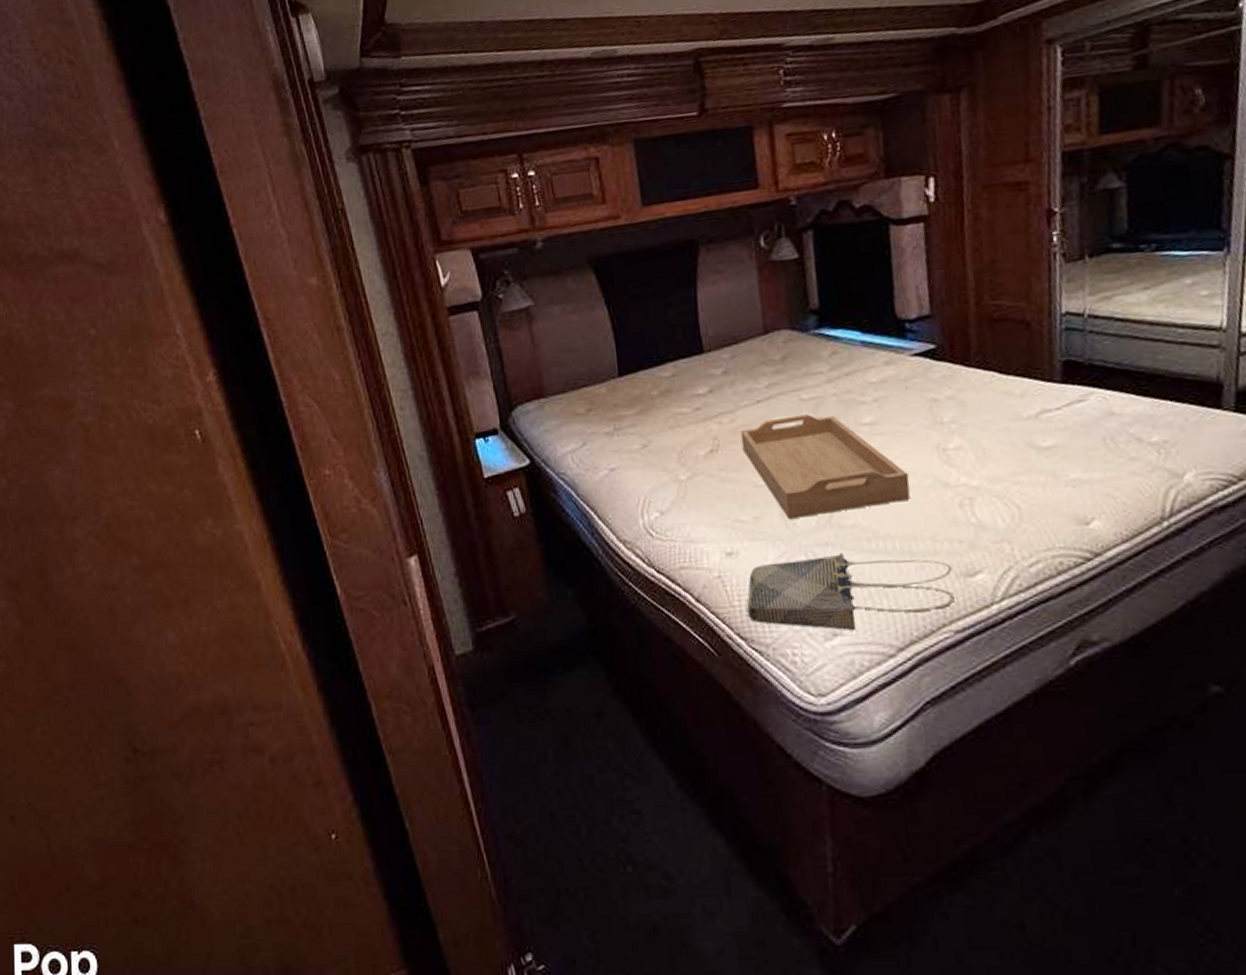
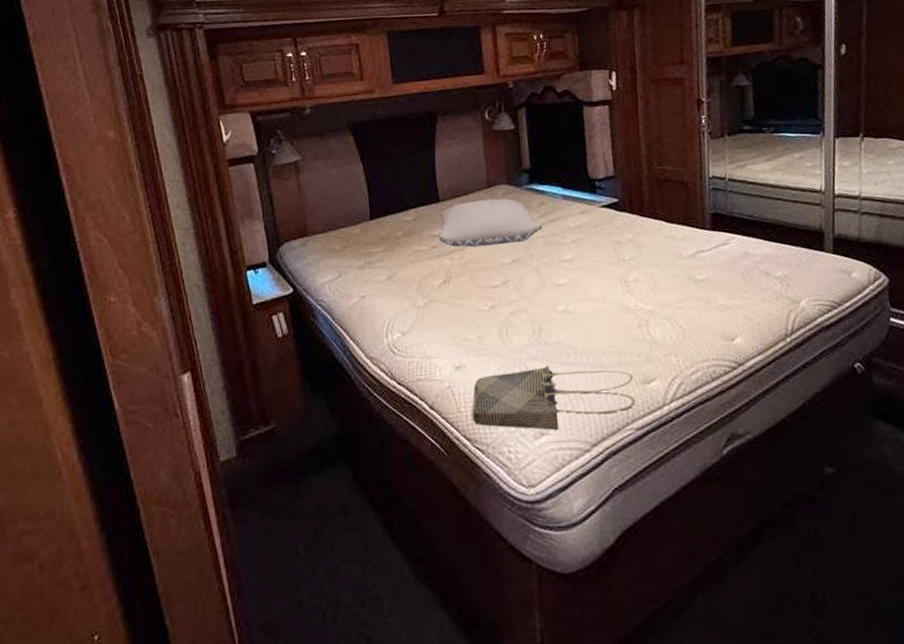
pillow: none [703,347,836,409] -> present [439,198,543,248]
serving tray: present [740,414,910,519] -> none [468,252,600,338]

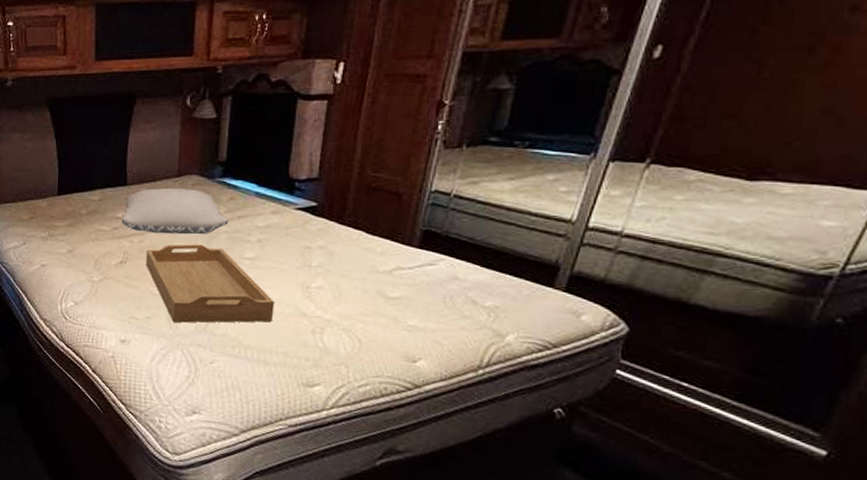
serving tray: none [468,252,600,338] -> present [145,244,275,323]
tote bag: present [471,365,635,431] -> none [130,352,296,412]

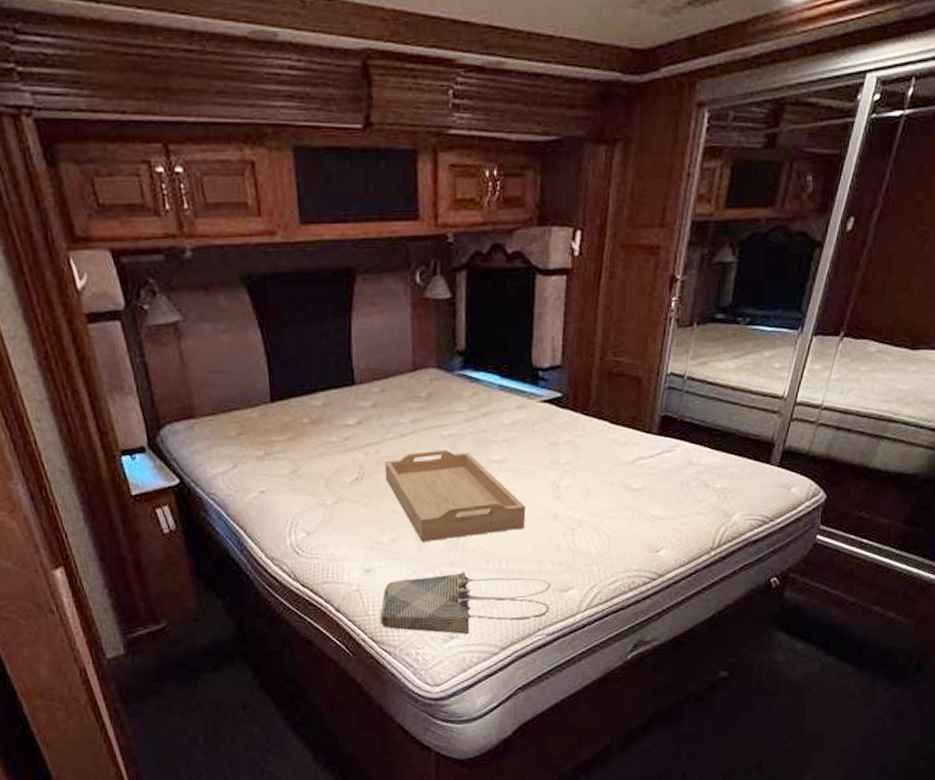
pillow: present [121,187,229,235] -> none [352,384,473,441]
tote bag: none [130,352,296,412] -> present [380,571,551,635]

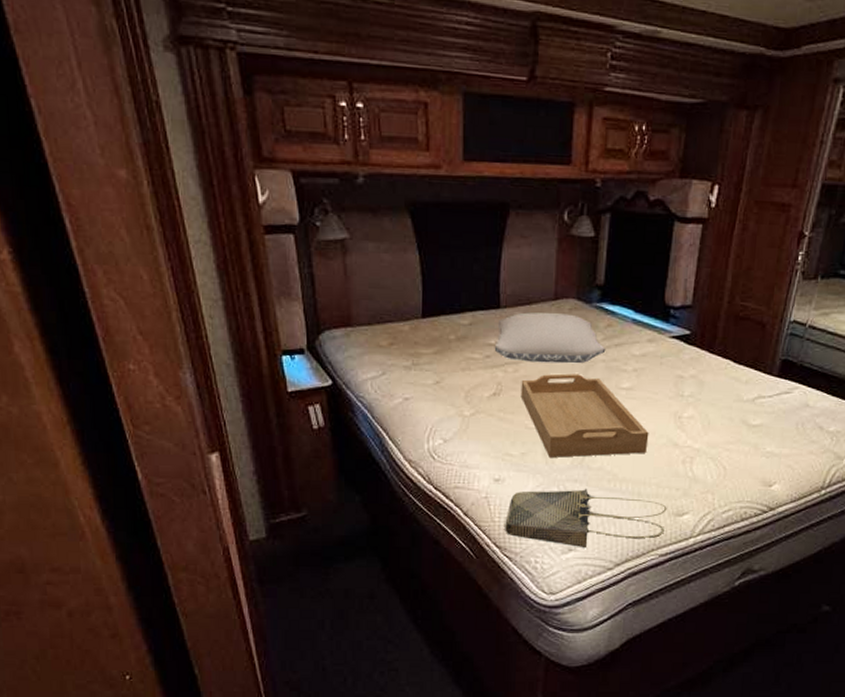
pillow: none [352,384,473,441] -> present [494,312,606,364]

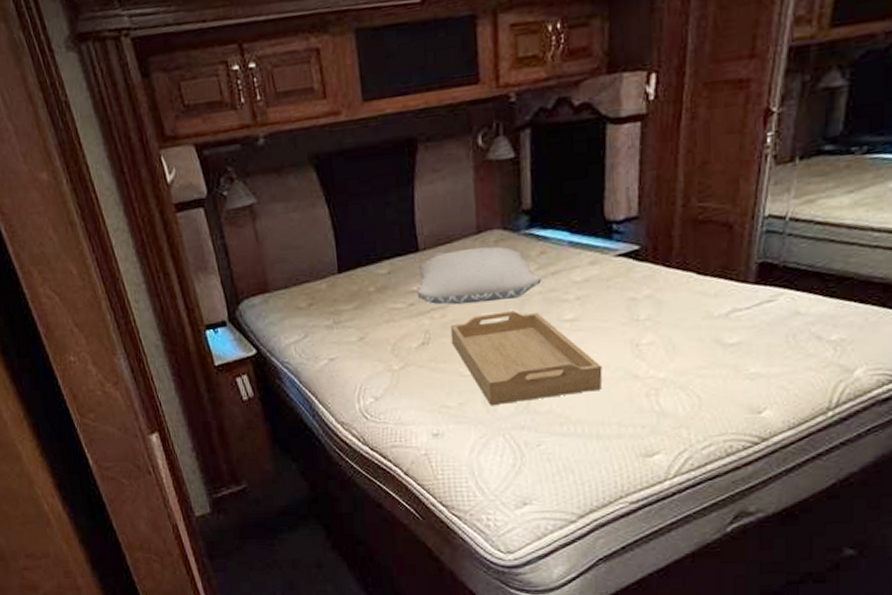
tote bag: present [505,488,667,549] -> none [449,434,633,501]

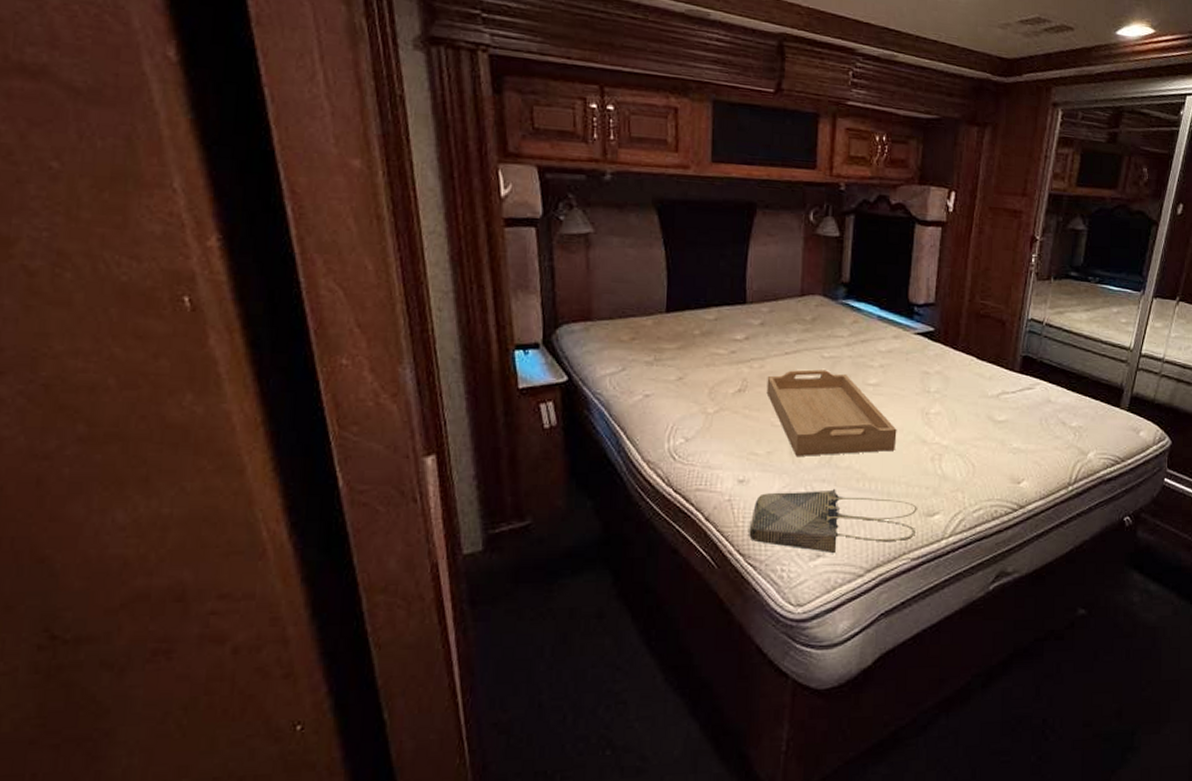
pillow: present [417,246,542,305] -> none [739,308,852,360]
tote bag: none [449,434,633,501] -> present [749,488,917,554]

